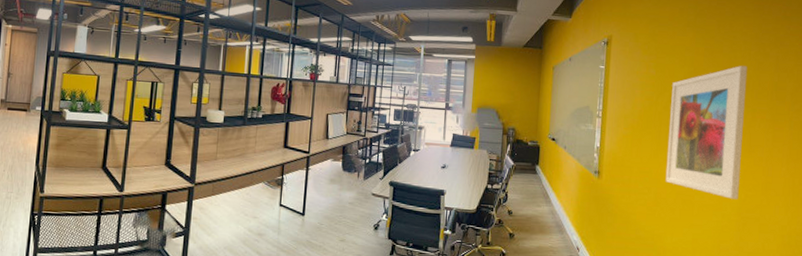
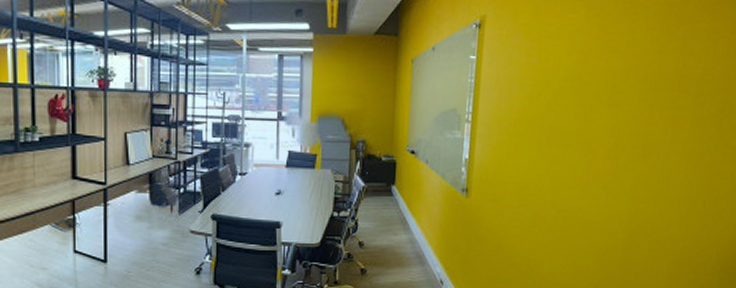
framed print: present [665,66,748,199] -> none [545,50,648,214]

